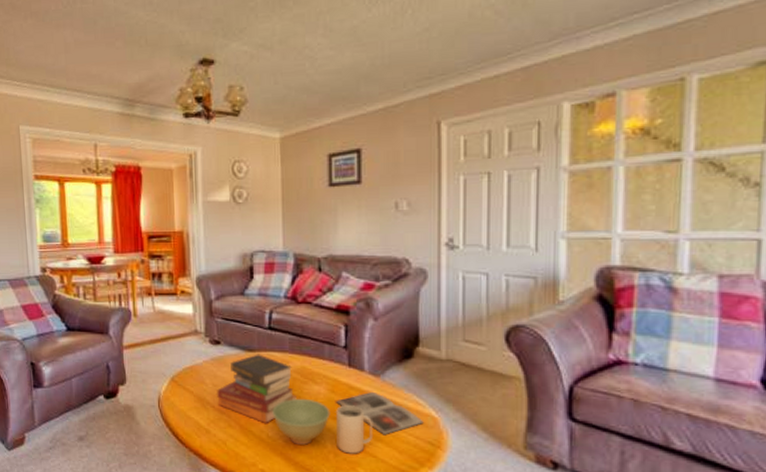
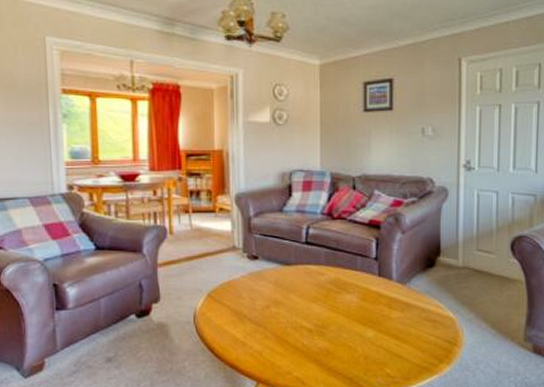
books: present [216,354,297,423] -> none [253,267,331,333]
bowl: present [272,398,331,445] -> none [308,307,362,351]
mug: present [335,405,372,455] -> none [365,311,399,357]
magazine: present [336,391,424,435] -> none [367,298,443,337]

